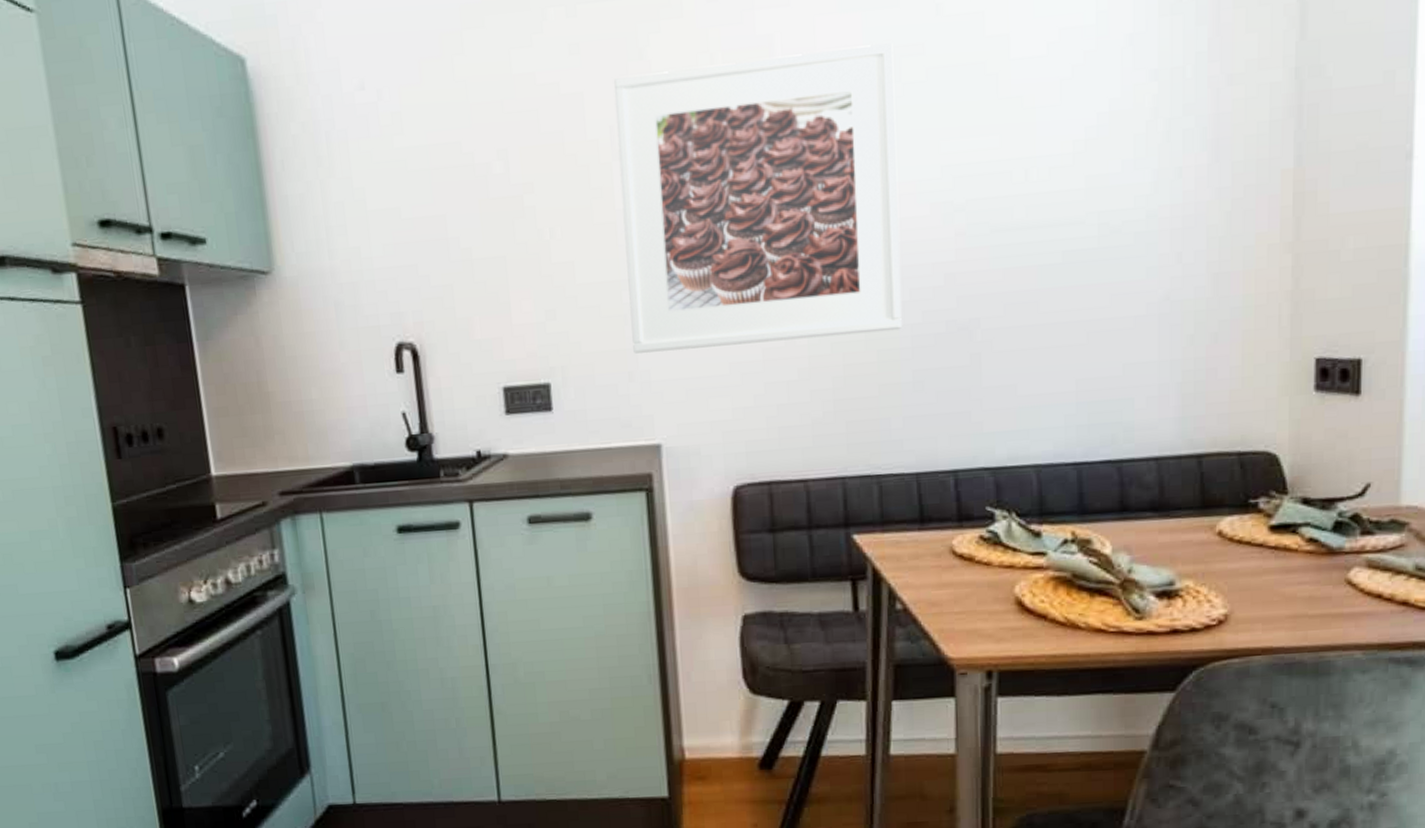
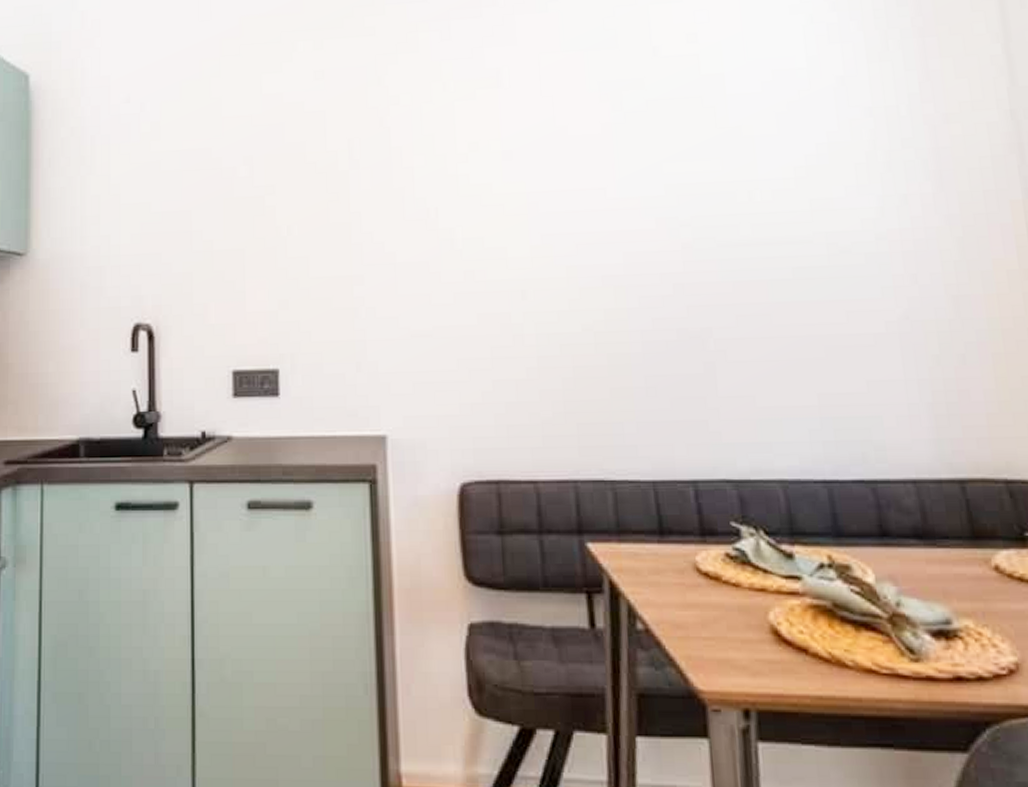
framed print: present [614,43,902,354] -> none [353,78,632,345]

